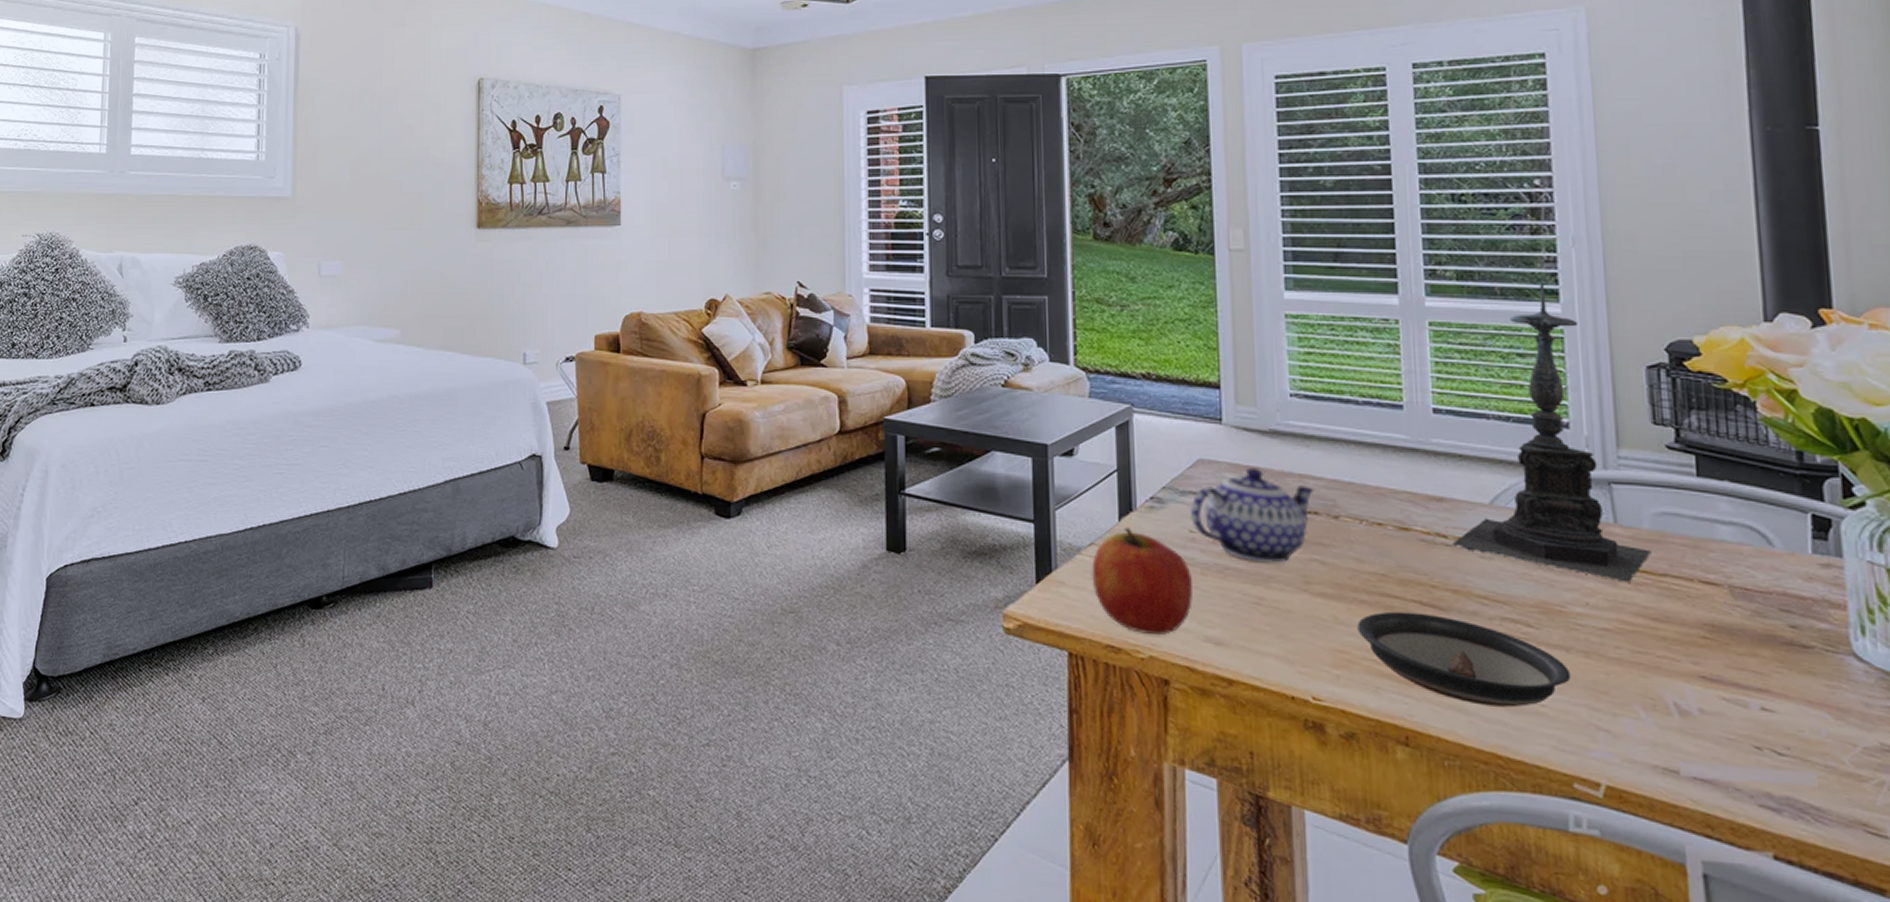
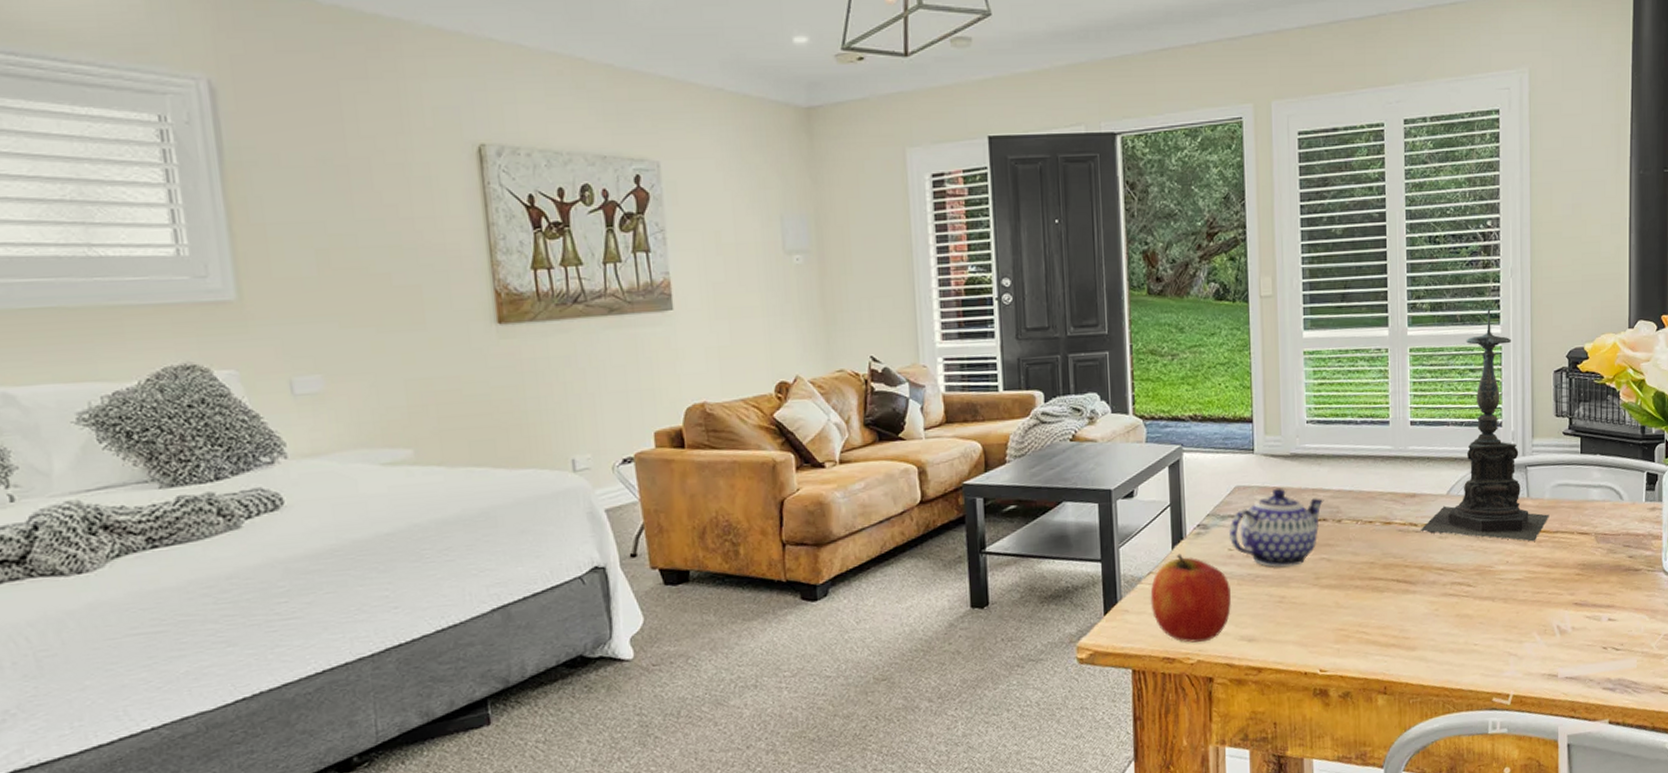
saucer: present [1357,611,1571,708] -> none [1353,588,1495,653]

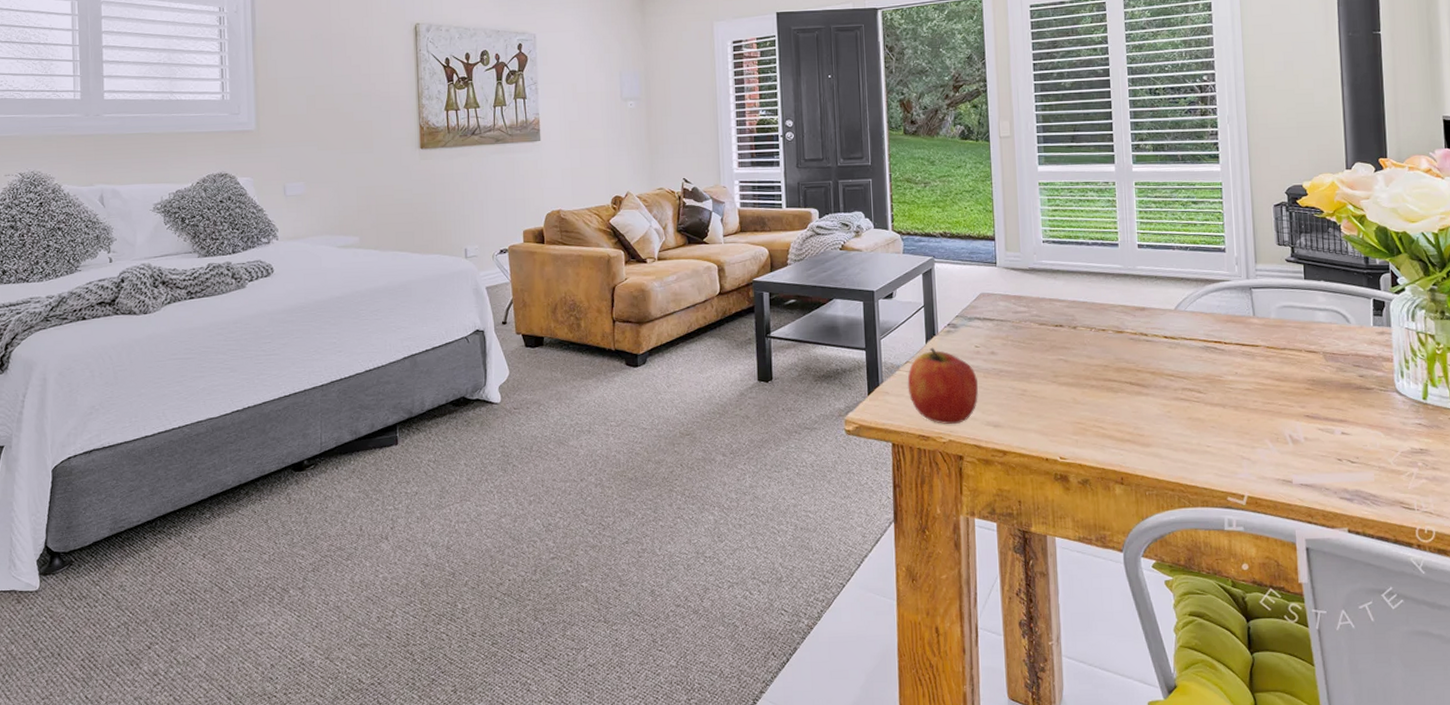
teapot: present [1230,487,1324,568] -> none [976,296,1060,365]
candle holder: present [1421,305,1549,542] -> none [1151,147,1276,356]

